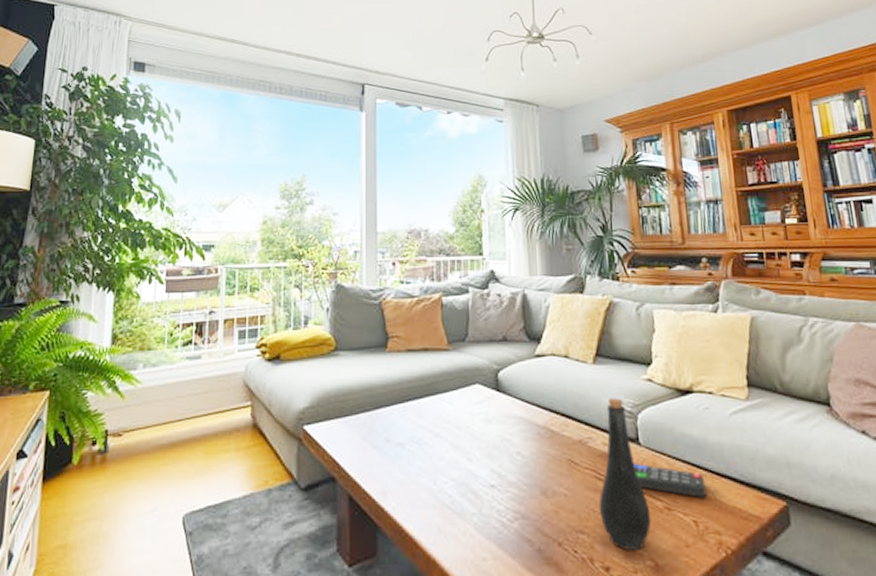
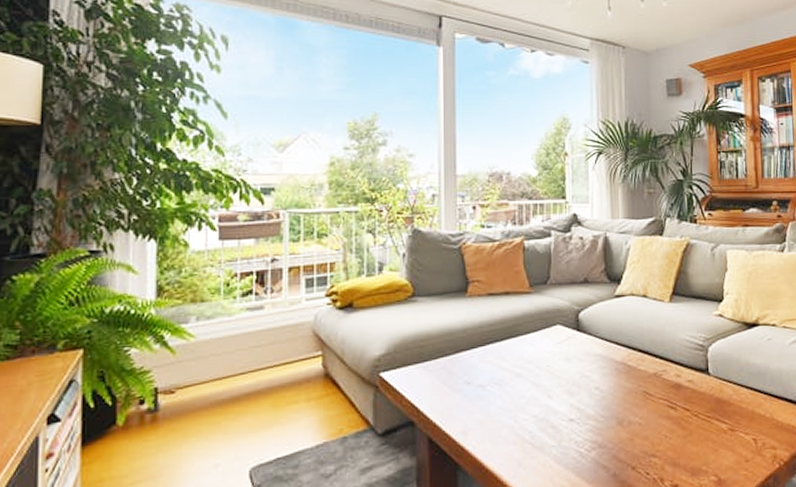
bottle: present [599,398,652,550] -> none [670,333,717,469]
remote control: present [633,463,707,498] -> none [703,391,766,419]

